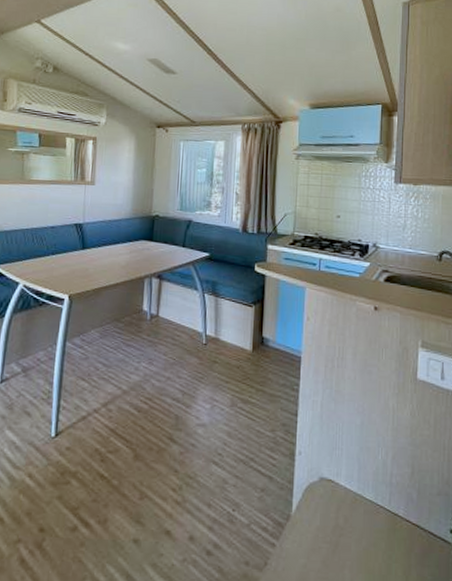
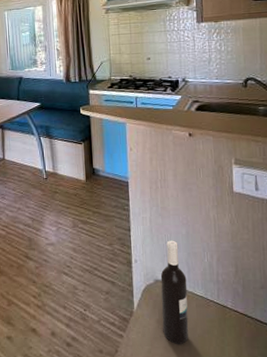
wine bottle: none [323,430,356,558] -> present [160,240,189,344]

